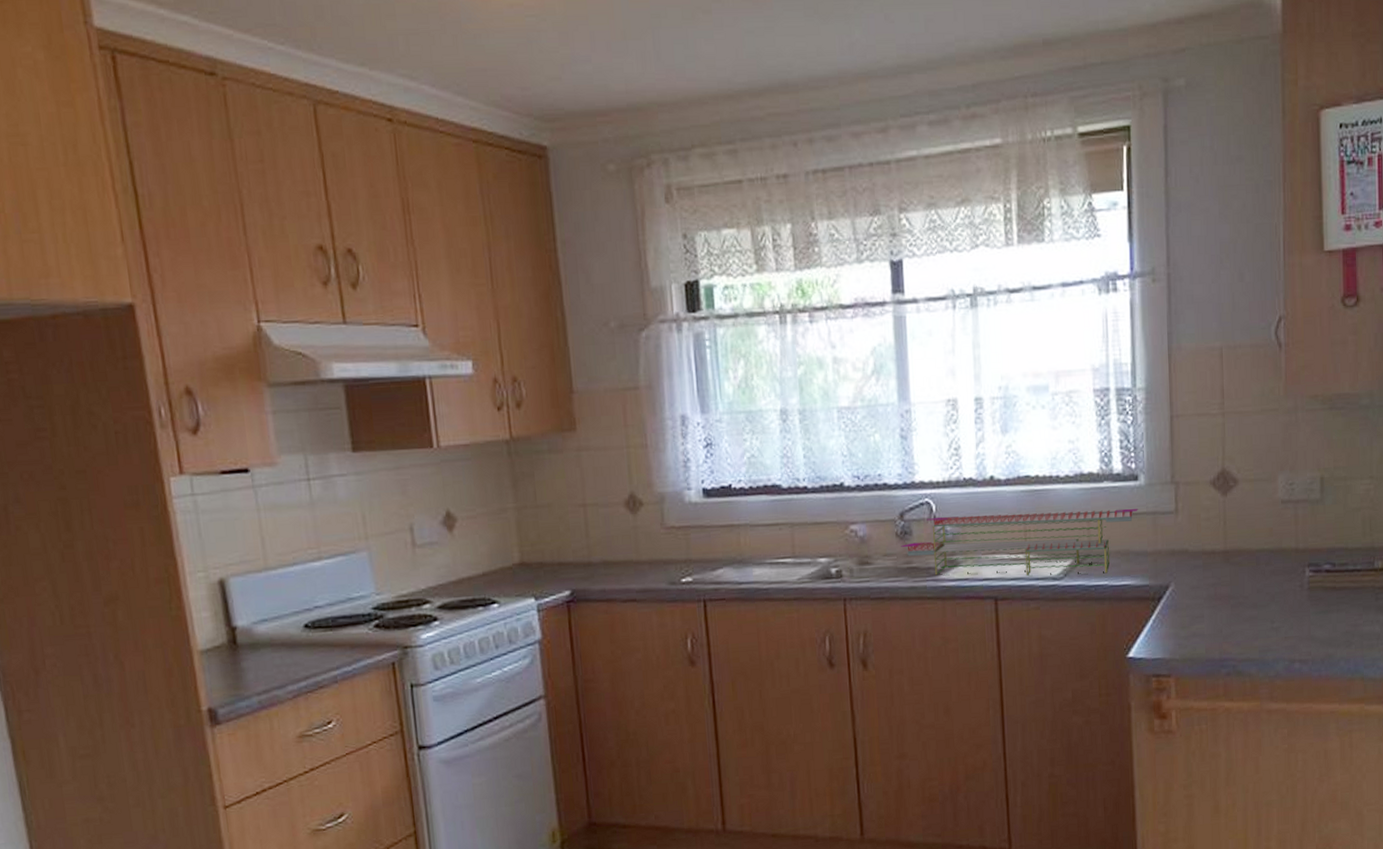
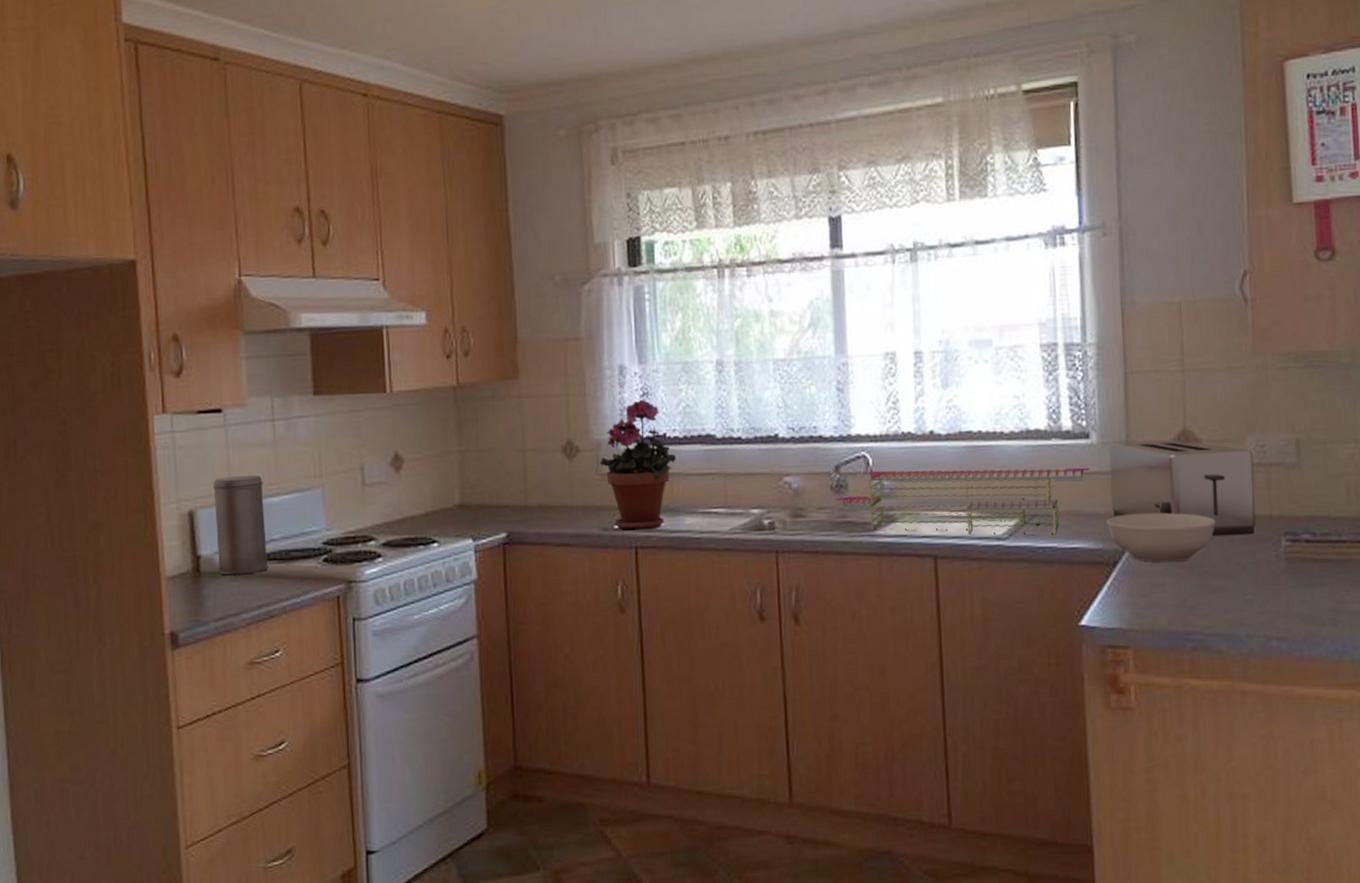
canister: none [244,538,315,647] -> present [212,475,269,576]
potted plant: none [664,450,742,584] -> present [600,399,676,530]
bowl: none [1151,549,1249,596] -> present [1105,513,1216,562]
toaster: none [1156,479,1284,570] -> present [1109,439,1256,537]

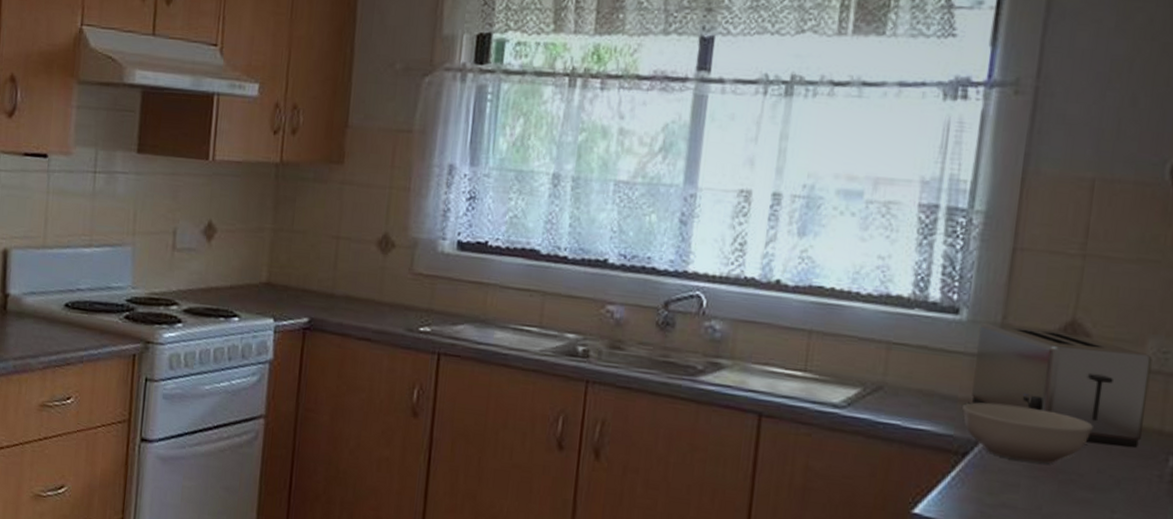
canister: present [212,475,269,576] -> none [23,221,77,320]
potted plant: present [600,399,676,530] -> none [414,202,495,338]
dish rack: present [836,467,1090,535] -> none [660,313,954,412]

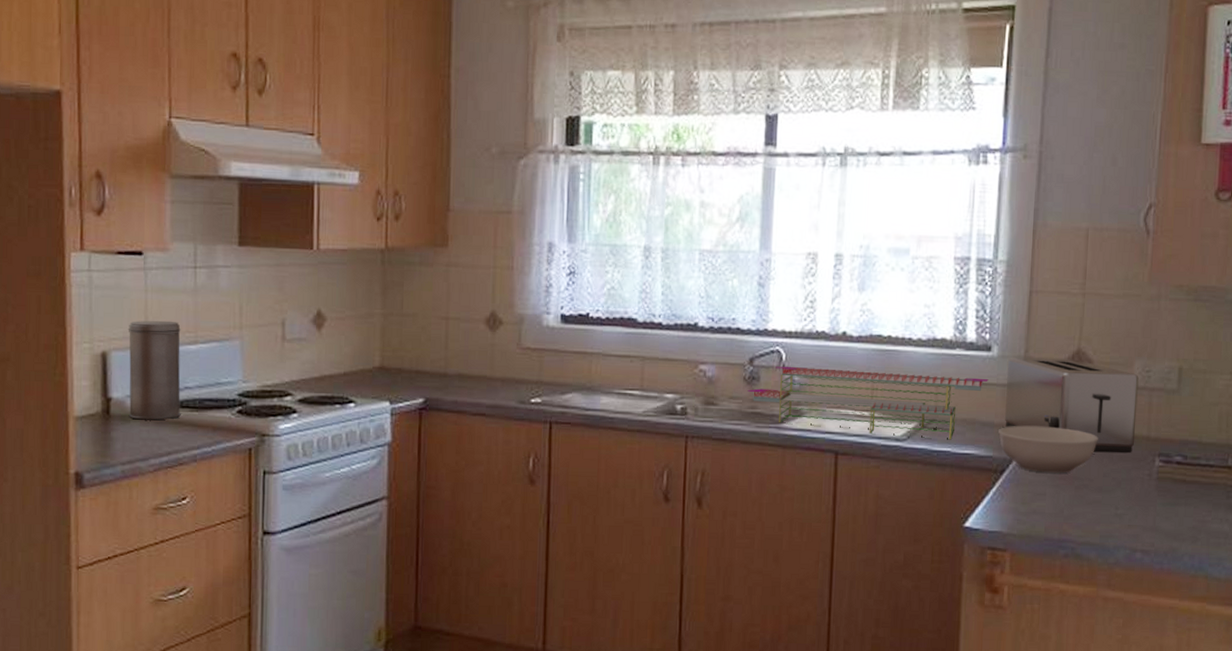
canister: none [23,221,77,320] -> present [128,320,181,421]
dish rack: none [660,313,954,412] -> present [747,366,988,440]

